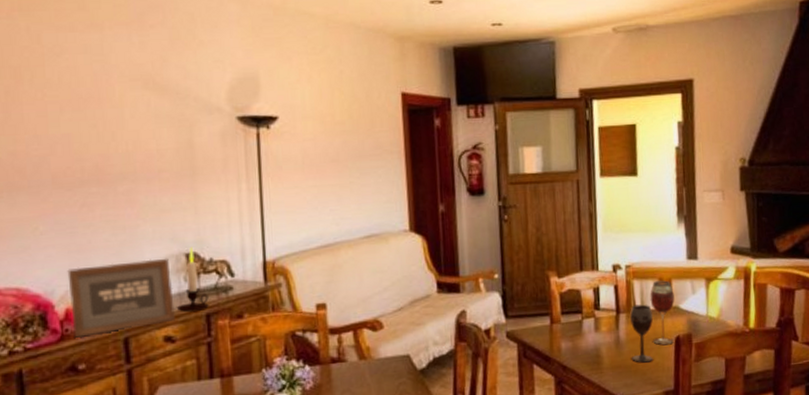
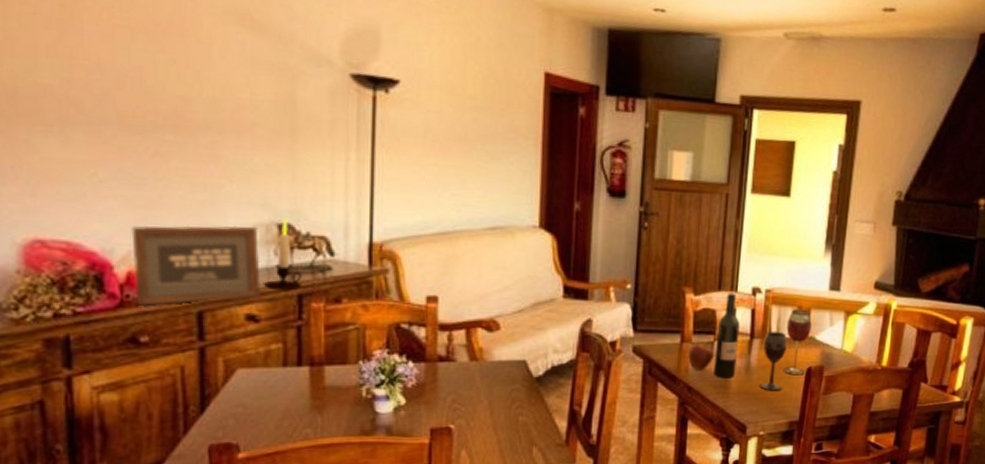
fruit: none [559,321,583,349] -> present [688,342,714,370]
wine bottle: none [583,272,607,355] -> present [714,293,740,378]

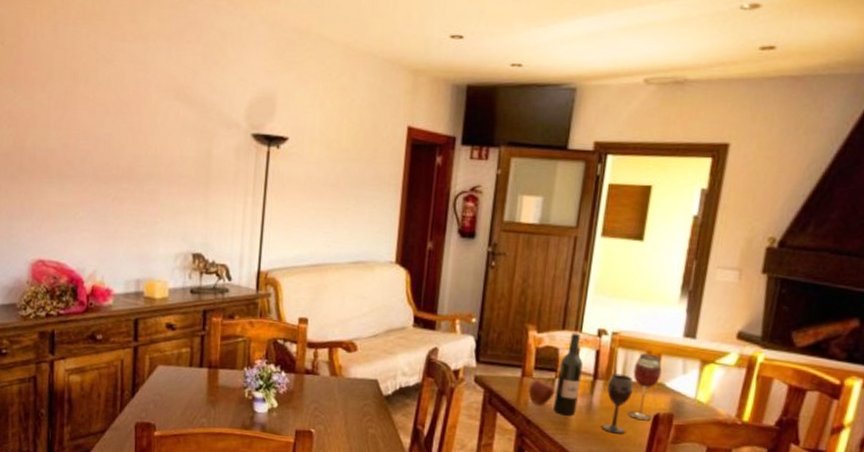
picture frame: present [131,225,262,307] -> none [95,251,179,313]
candle: present [262,216,302,291] -> none [179,248,207,307]

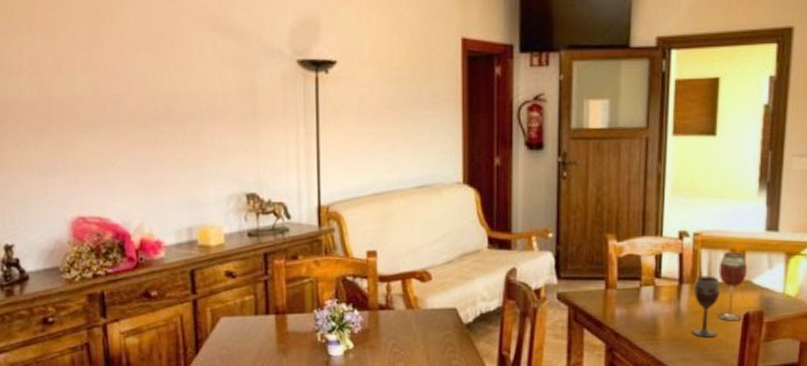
fruit: present [528,379,554,405] -> none [614,288,640,317]
wine bottle: present [553,333,583,416] -> none [641,238,667,325]

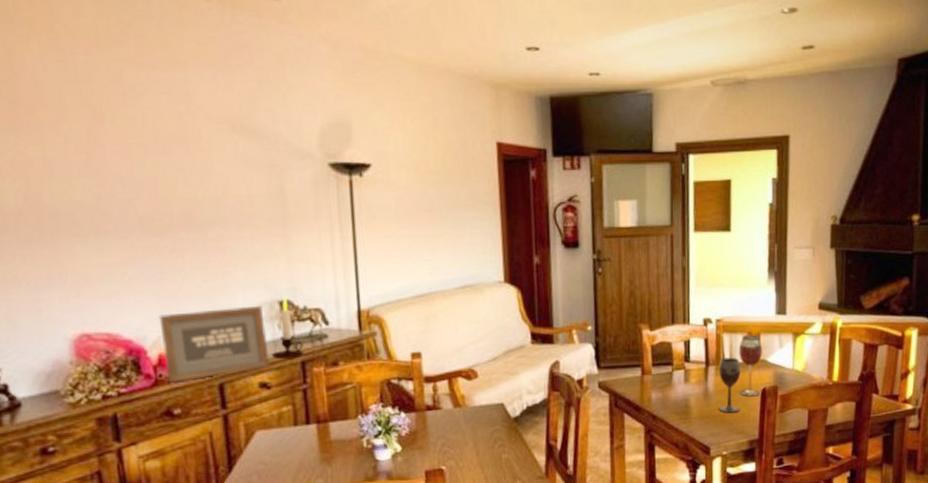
picture frame: none [142,197,237,268] -> present [159,305,271,384]
candle: none [237,187,267,251] -> present [270,294,304,360]

